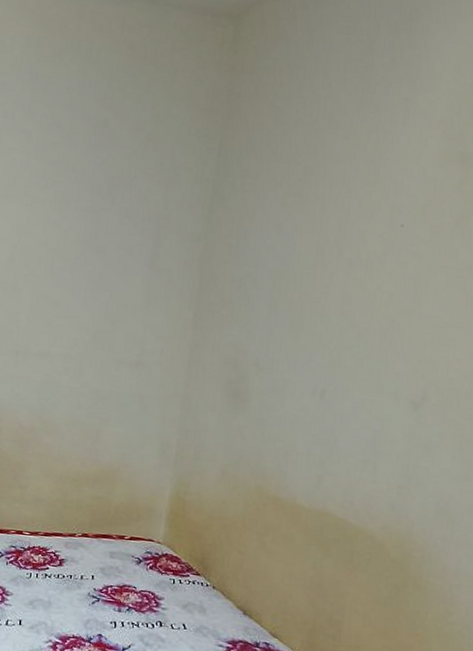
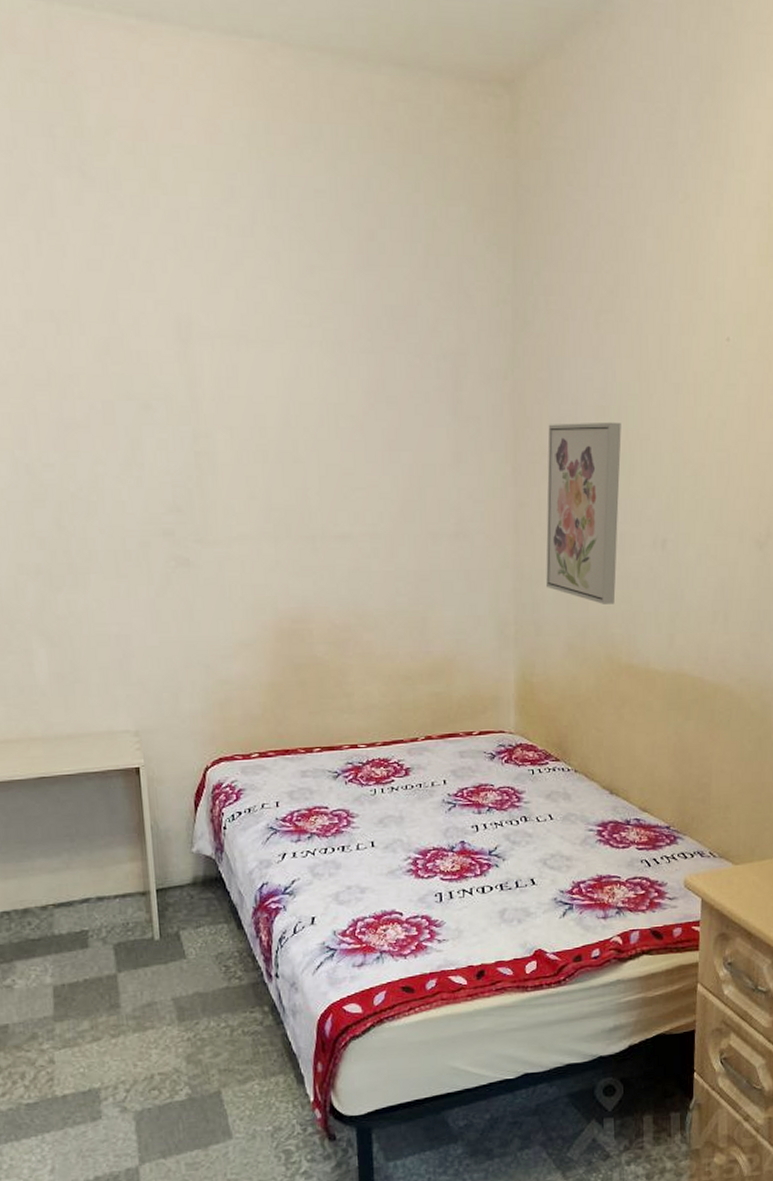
wall art: none [210,281,296,441] -> present [546,421,622,604]

